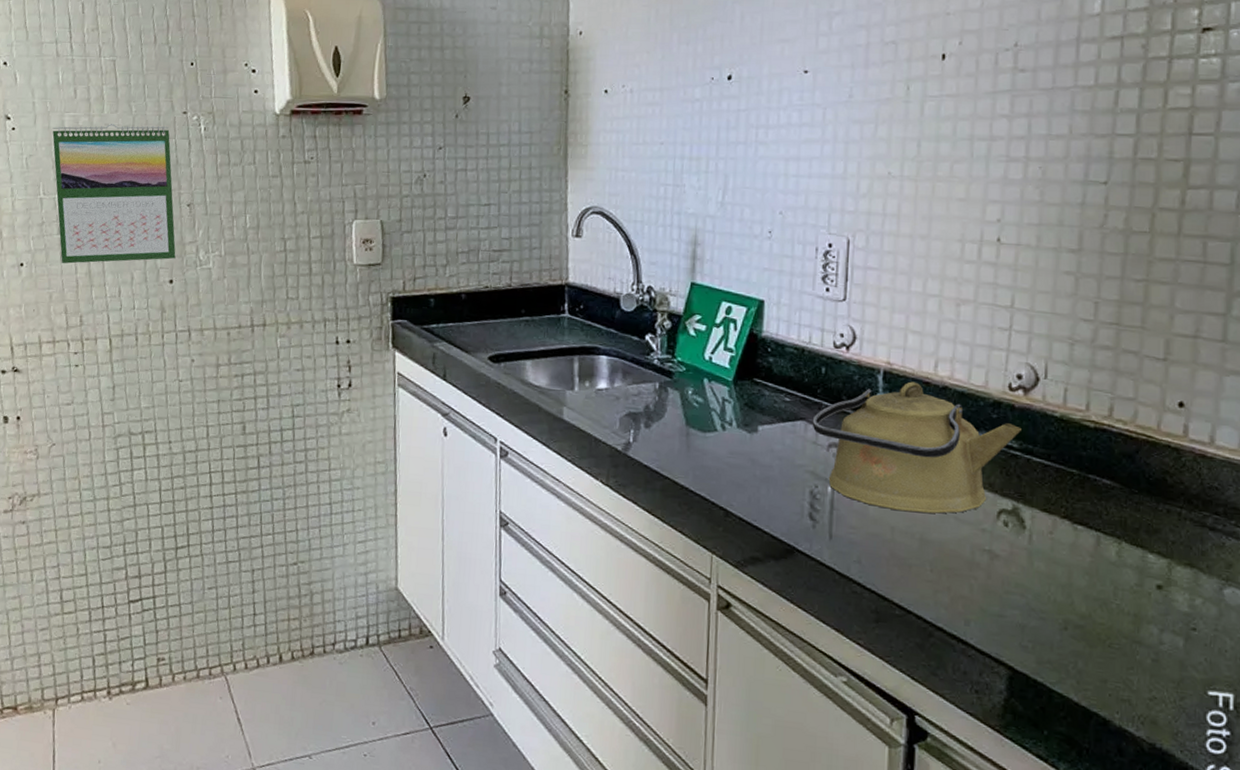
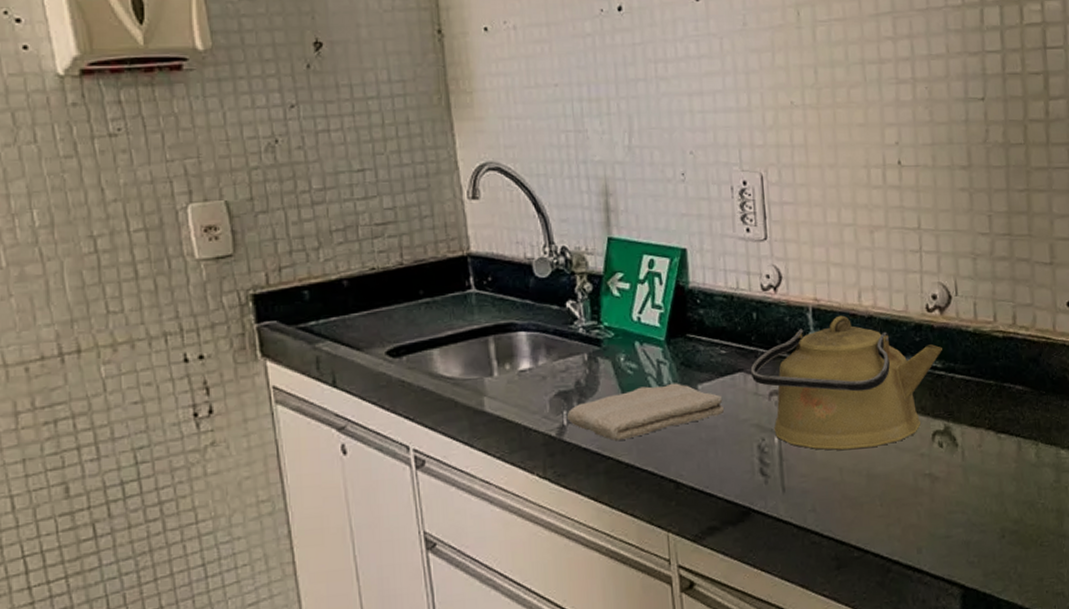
washcloth: none [633,419,781,465] -> present [566,383,724,442]

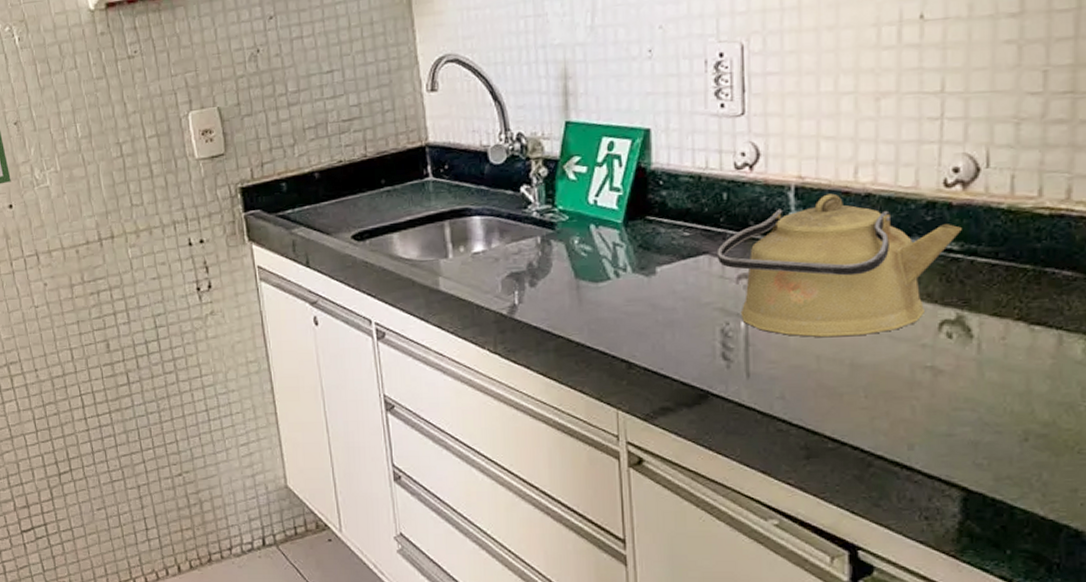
washcloth: present [566,383,724,442] -> none [518,265,684,321]

